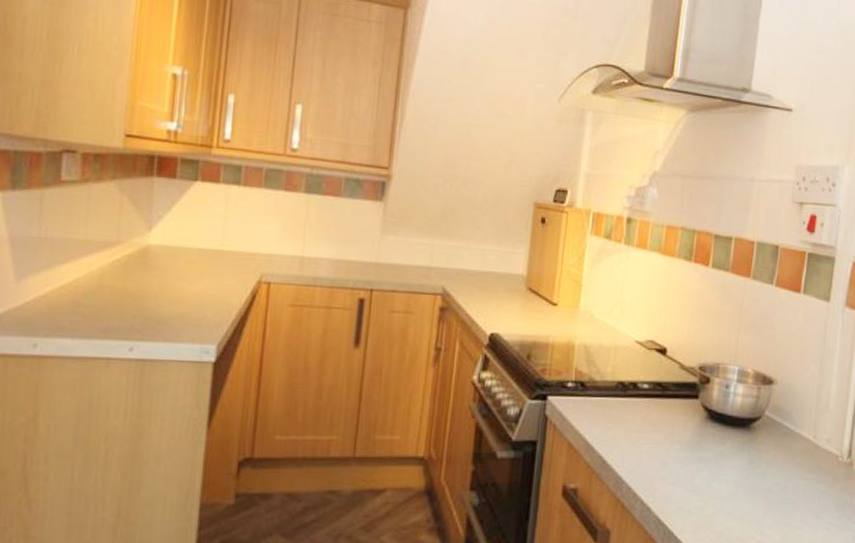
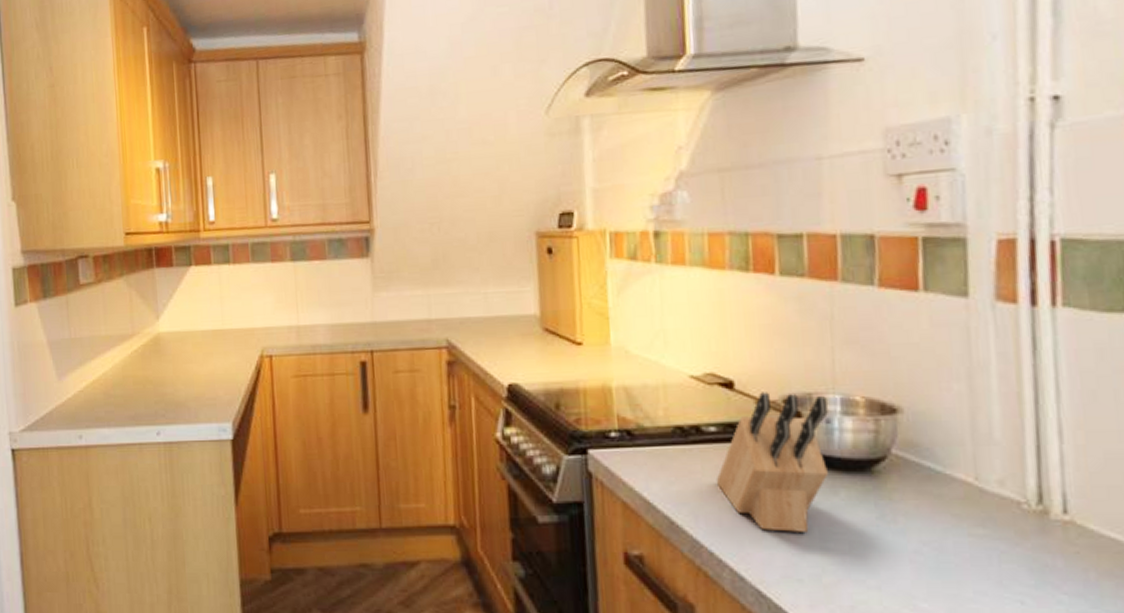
knife block: none [642,359,729,473] -> present [715,392,828,532]

